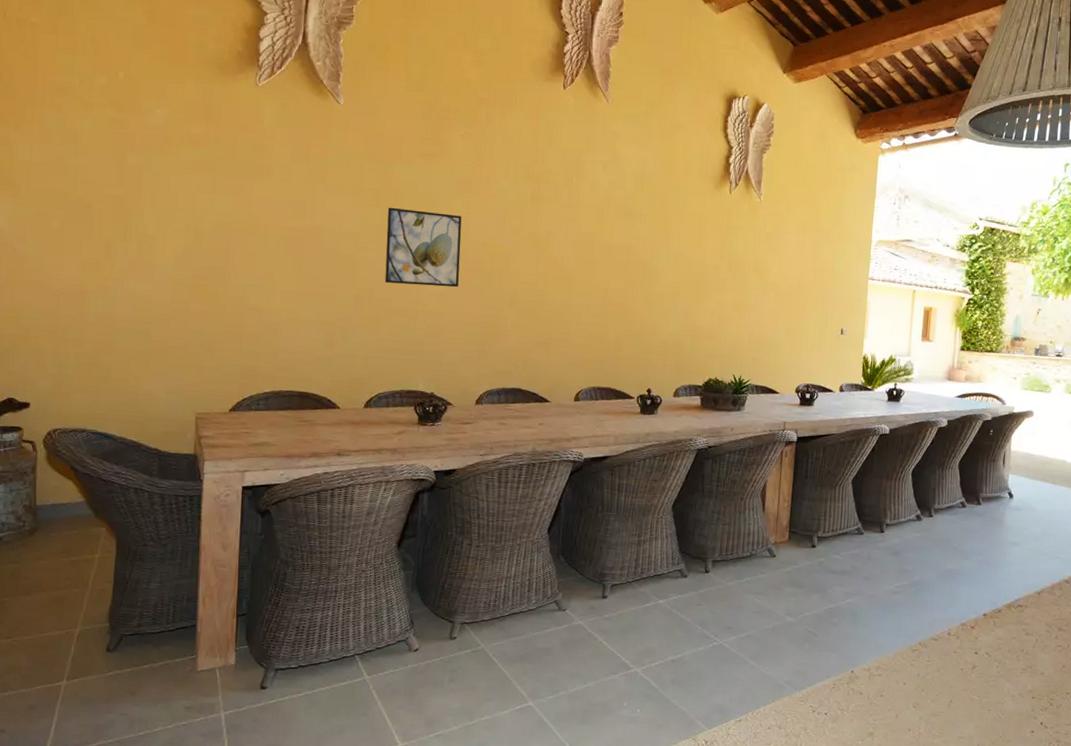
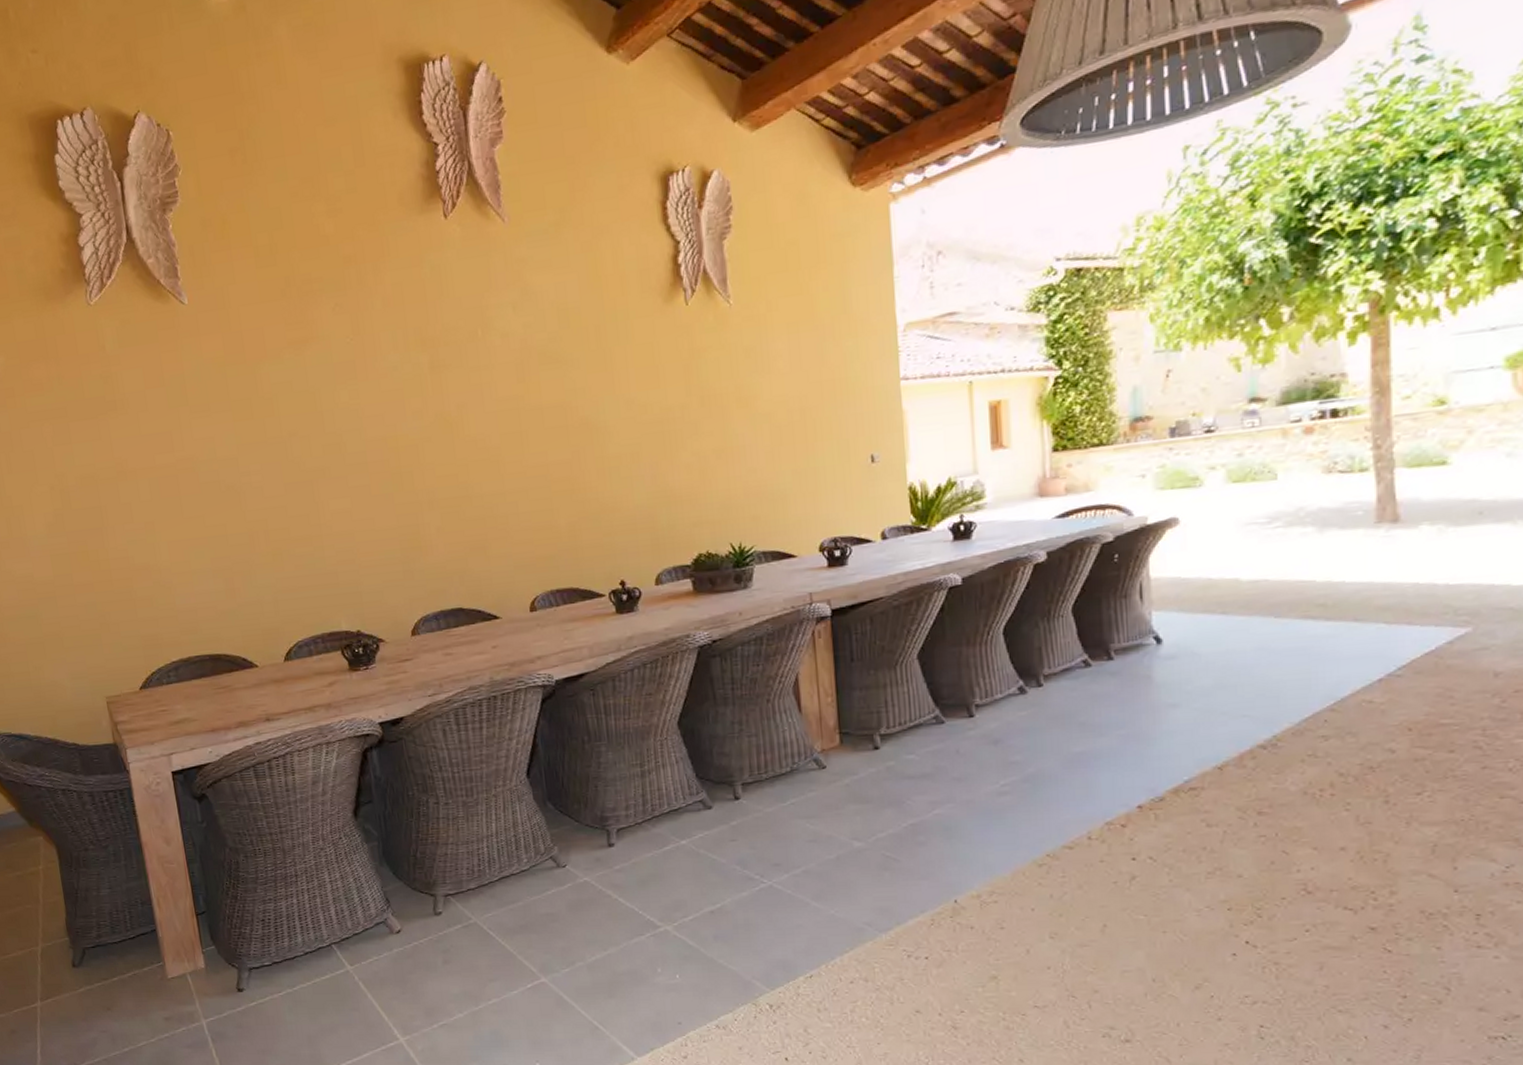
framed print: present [384,207,462,288] -> none [263,409,365,509]

